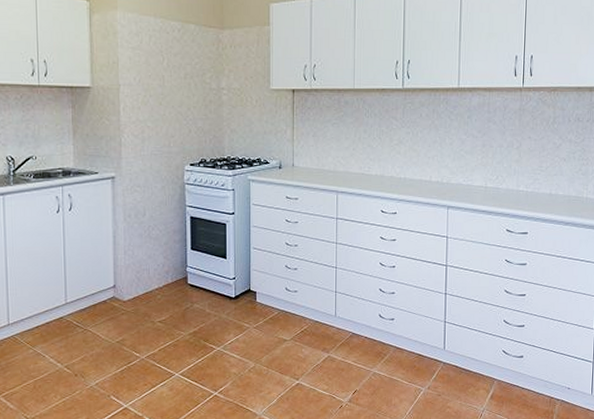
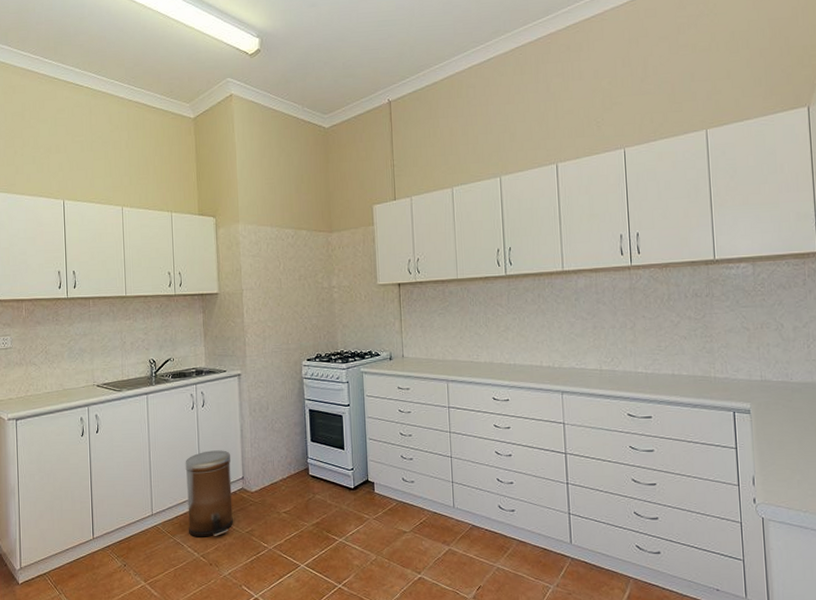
pedal bin: none [48,257,102,348] -> present [185,450,233,538]

